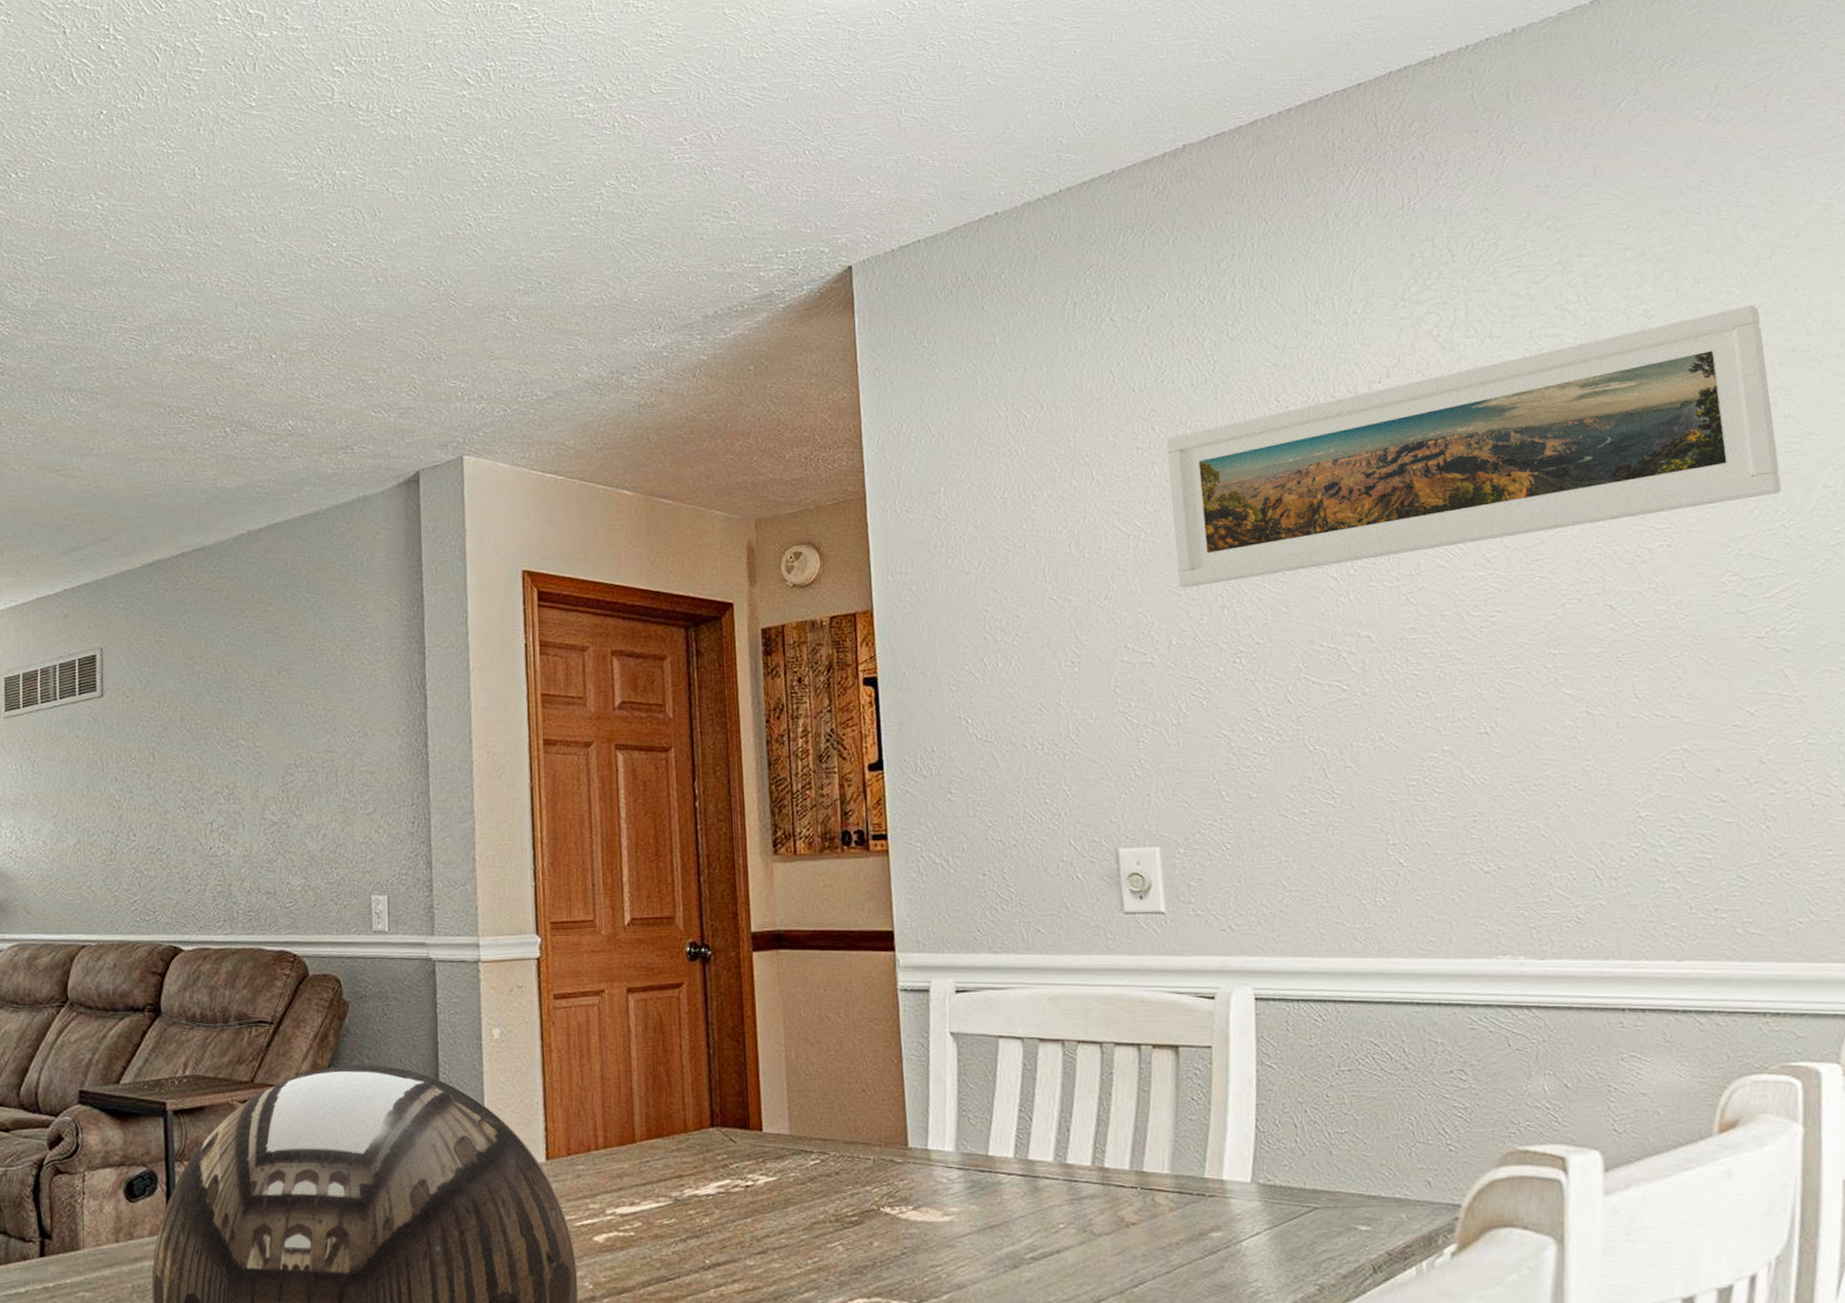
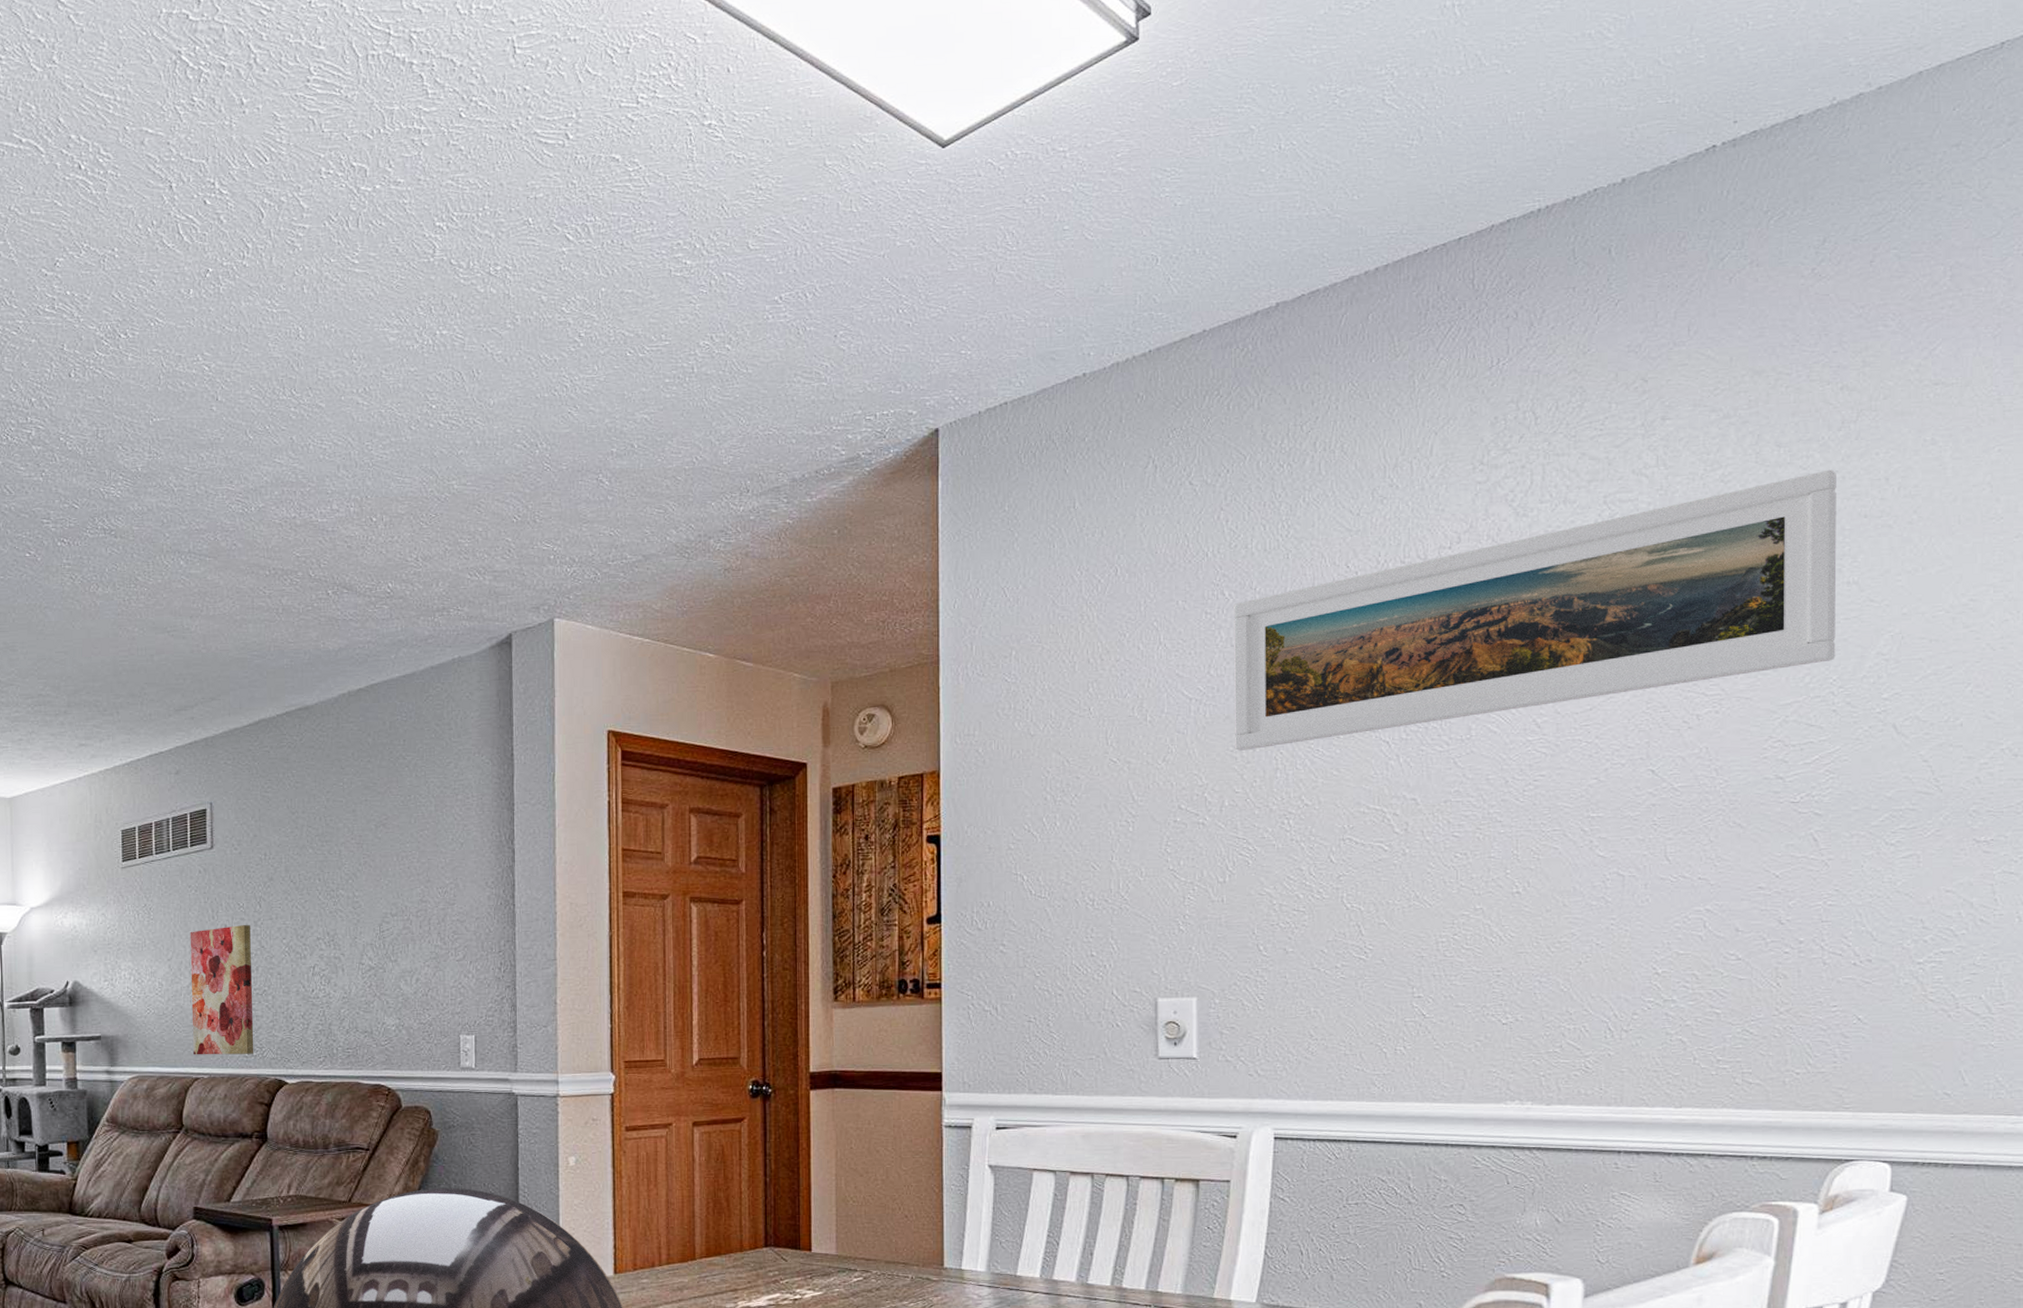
wall art: none [77,778,147,921] -> present [190,925,254,1055]

